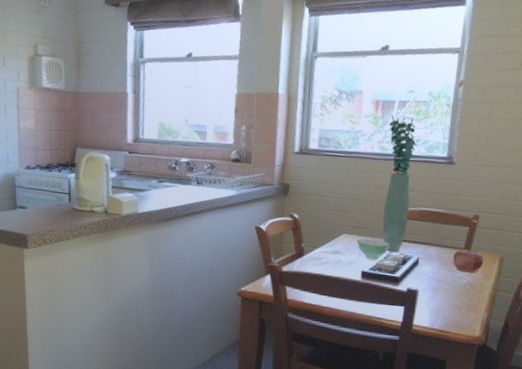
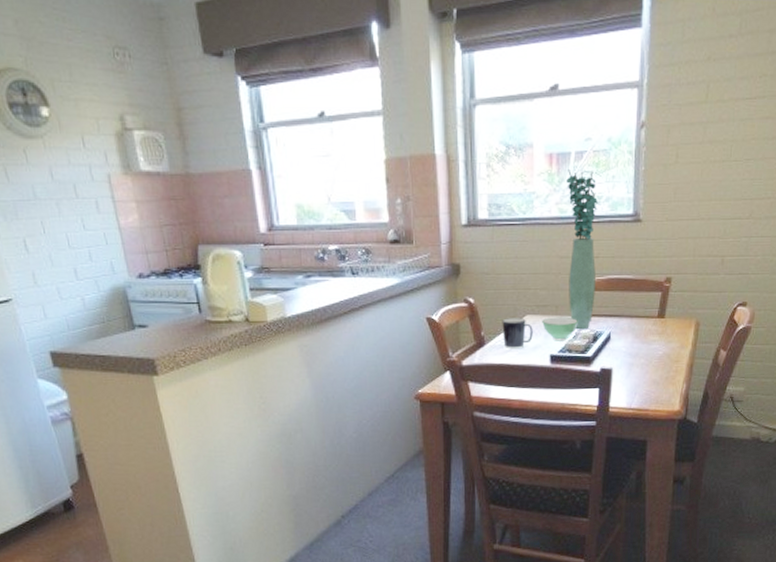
mug: none [320,234,348,263] -> present [502,318,533,350]
fruit: present [452,248,484,273] -> none [646,316,679,343]

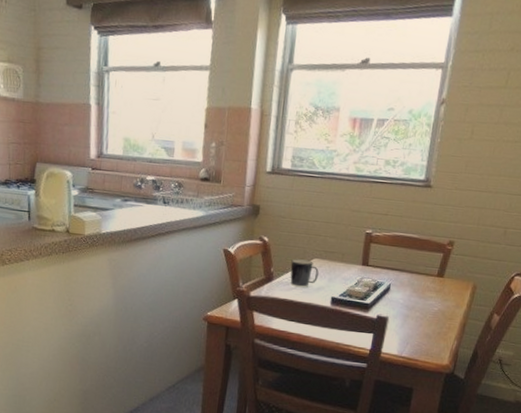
bowl: present [542,317,579,342] -> none [328,263,363,287]
vase: present [566,170,599,330] -> none [354,134,394,279]

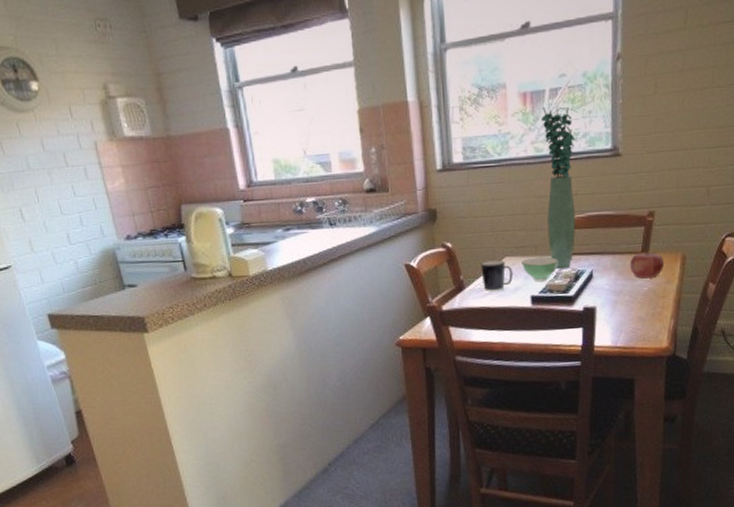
bowl: none [328,263,363,287] -> present [522,257,560,282]
vase: none [354,134,394,279] -> present [541,107,576,270]
fruit: none [424,275,457,301] -> present [629,251,665,279]

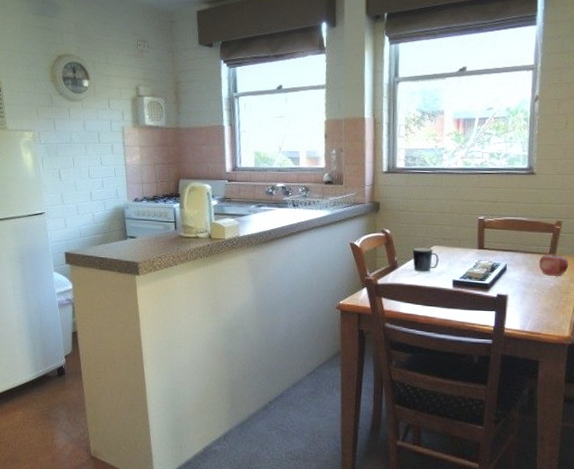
bowl: present [522,257,560,282] -> none [447,249,479,269]
vase: present [541,107,576,270] -> none [470,132,498,261]

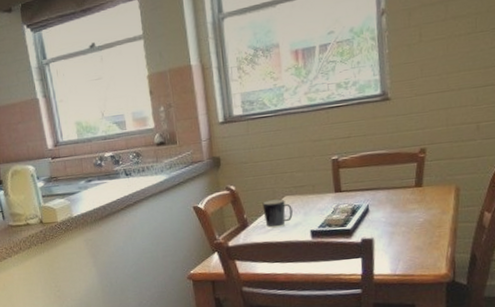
fruit: present [538,253,569,276] -> none [404,185,439,211]

